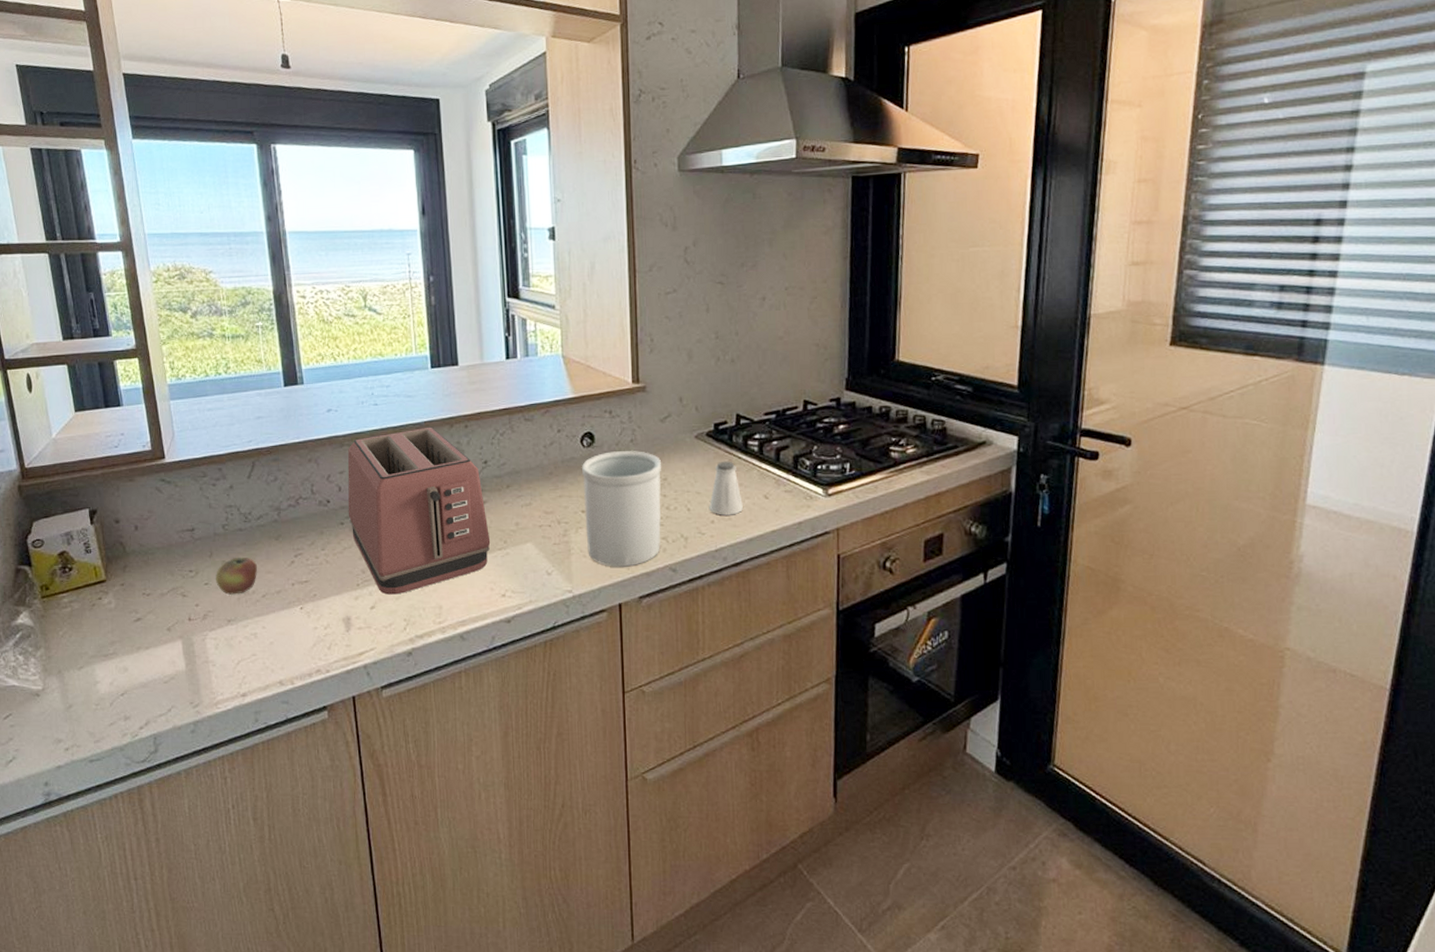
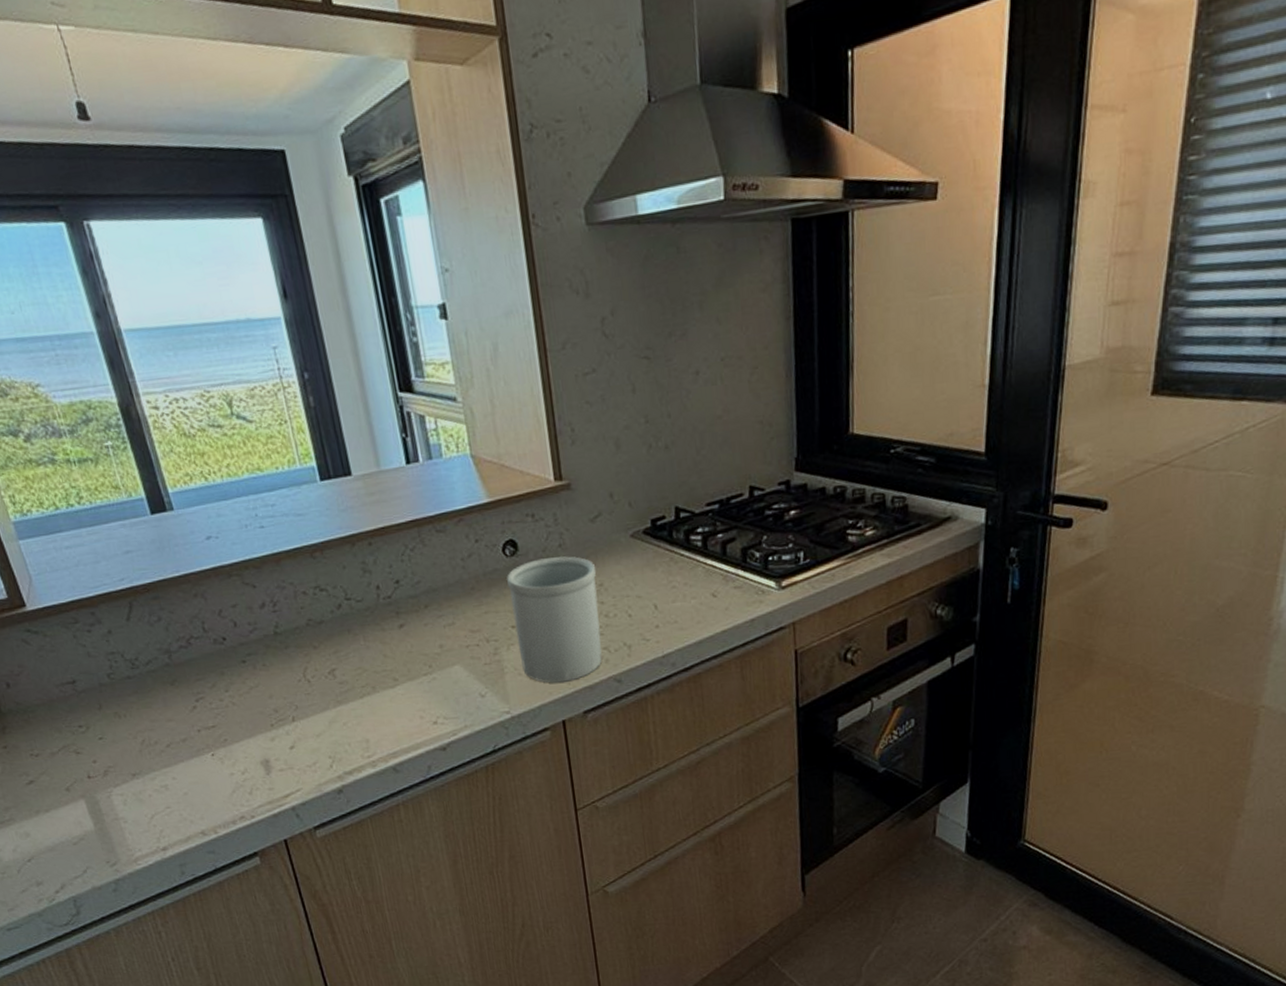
apple: present [216,557,257,595] -> none [109,706,157,748]
toaster: present [347,426,491,595] -> none [237,547,414,733]
saltshaker: present [709,461,743,516] -> none [652,559,689,619]

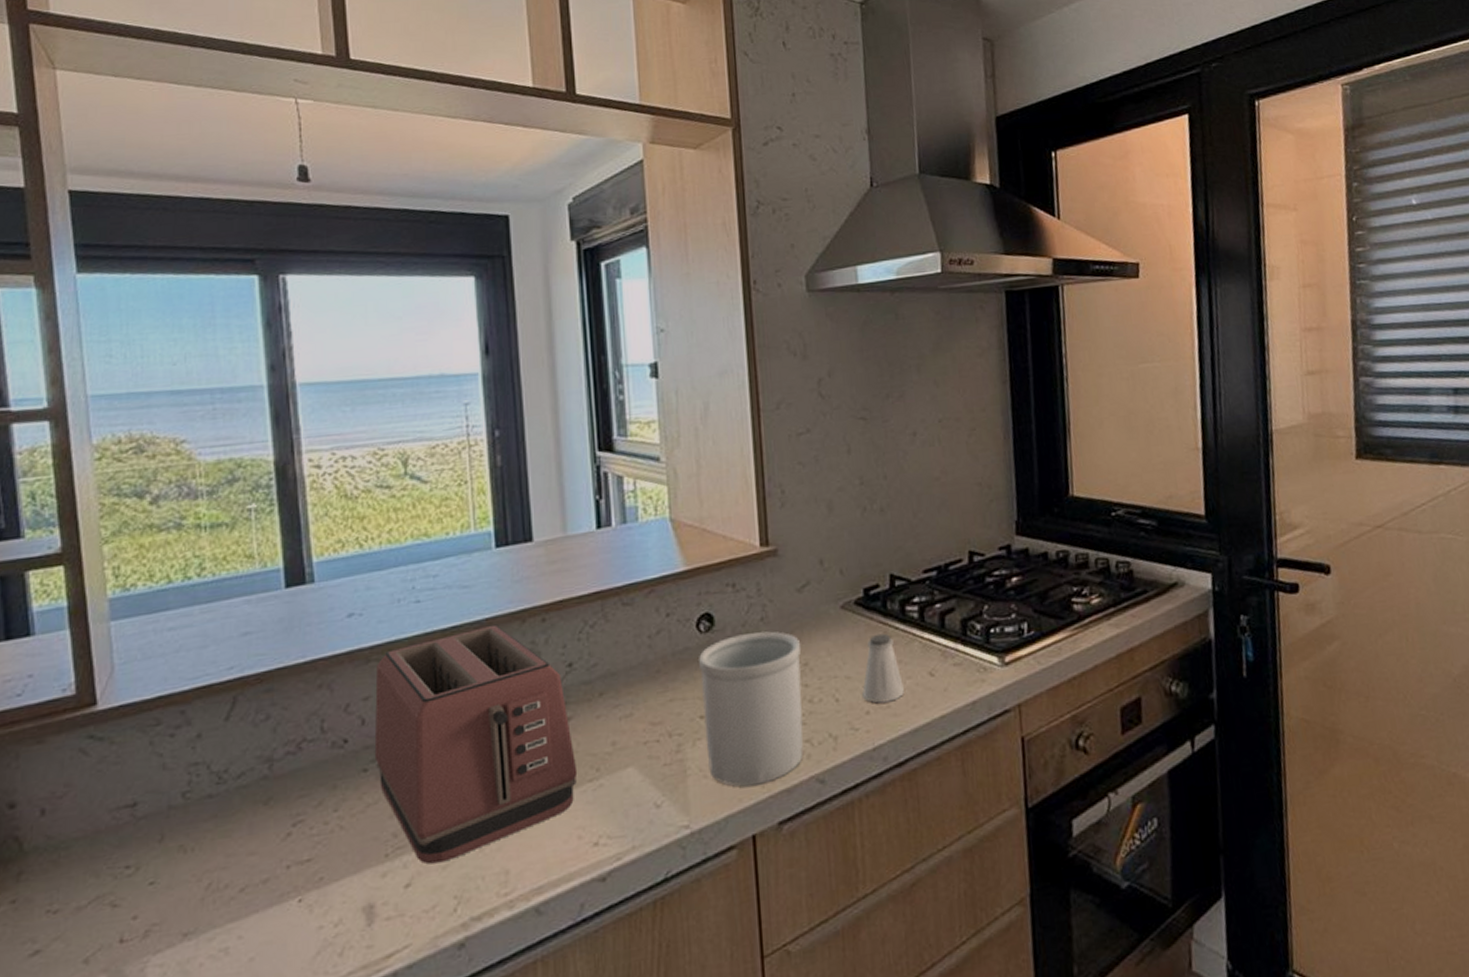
toaster: none [237,547,414,733] -> present [374,624,578,864]
saltshaker: none [652,559,689,619] -> present [862,633,904,704]

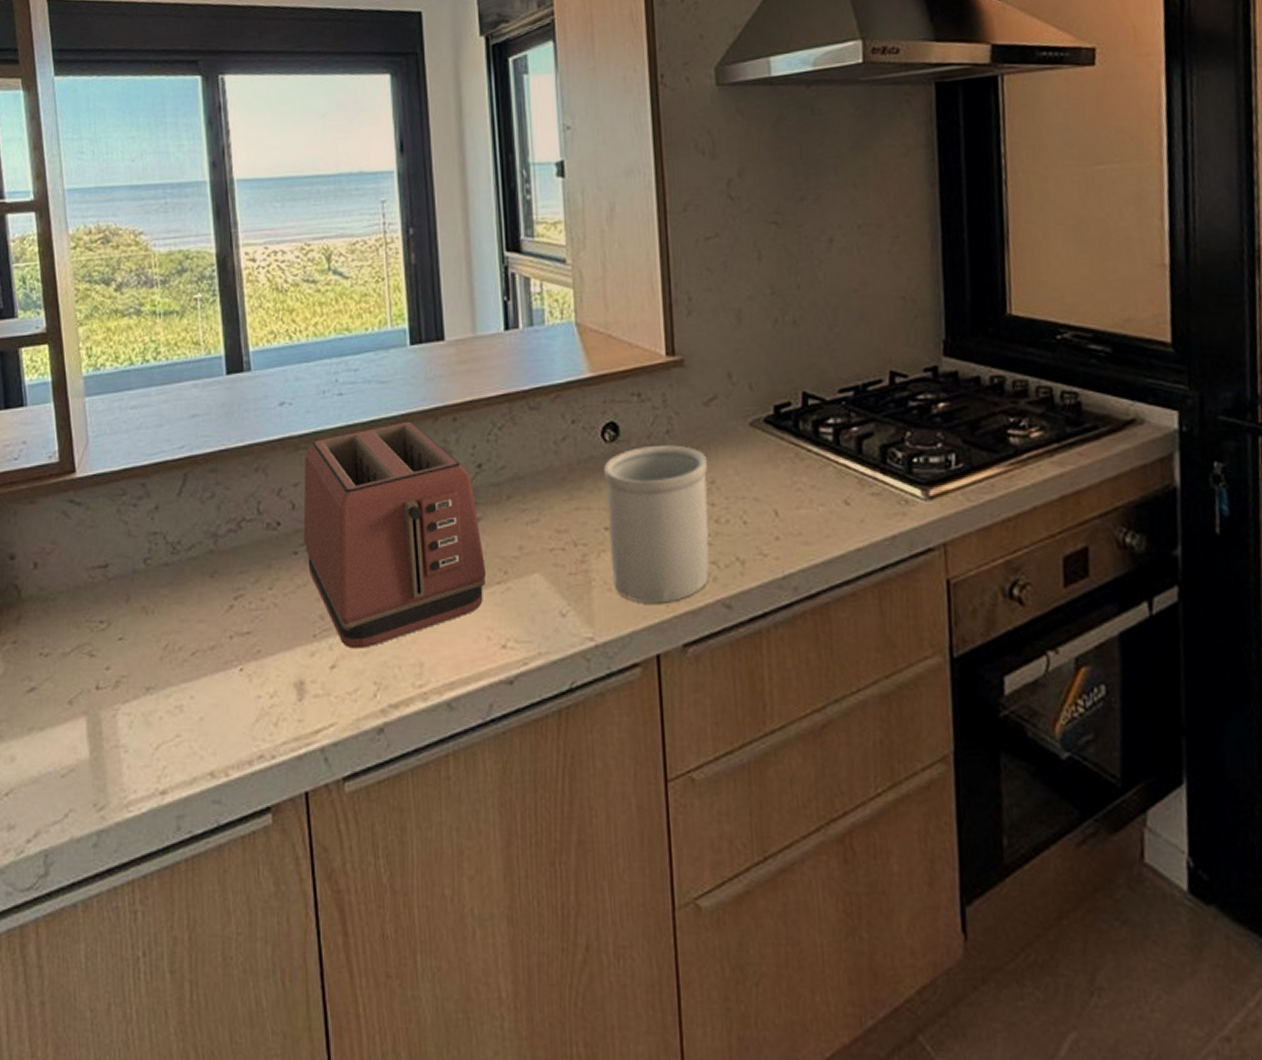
saltshaker: present [862,633,904,704] -> none [772,455,817,530]

